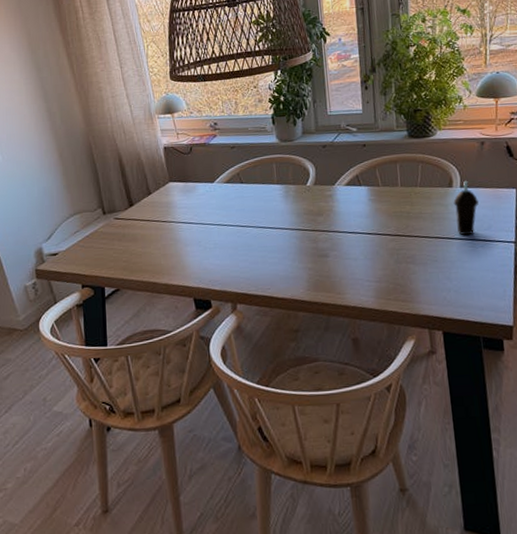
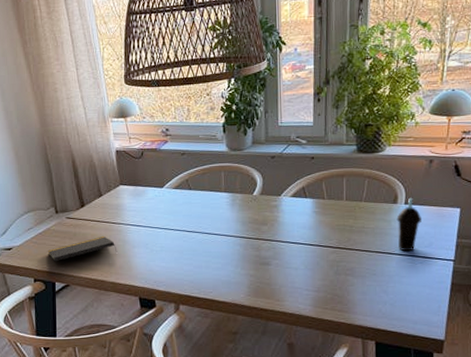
notepad: none [95,235,169,266] -> present [47,235,118,262]

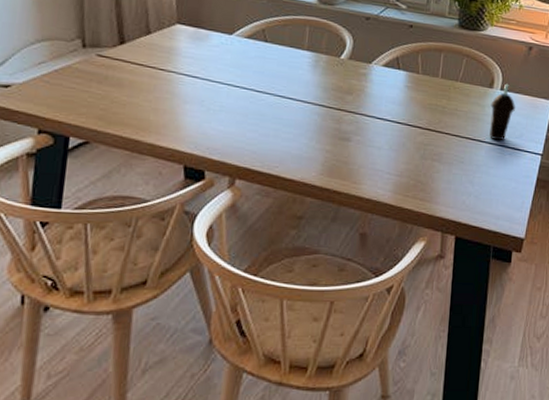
notepad: present [47,235,118,262] -> none [63,83,163,110]

